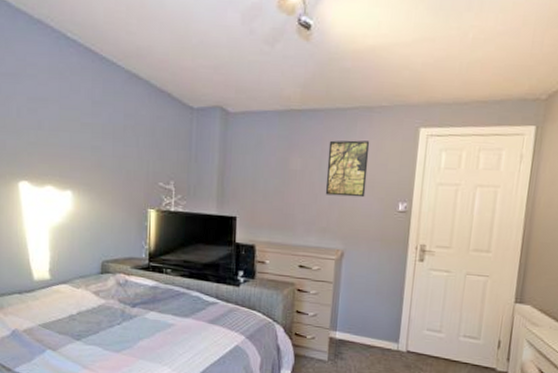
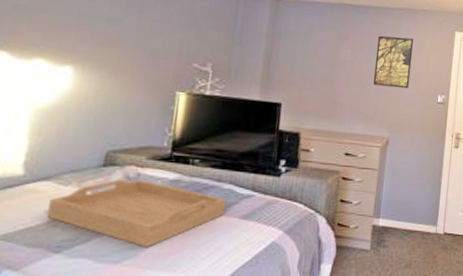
serving tray: none [69,284,195,342] -> present [47,179,226,248]

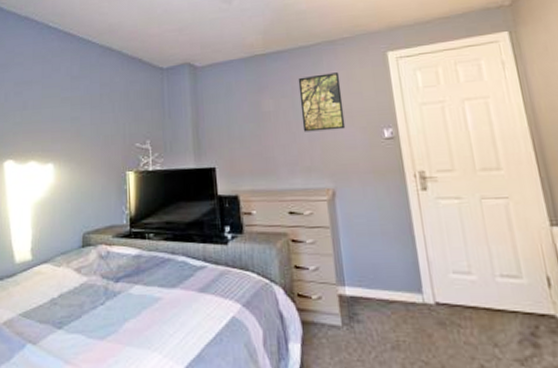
serving tray: present [47,179,226,248] -> none [50,257,183,324]

